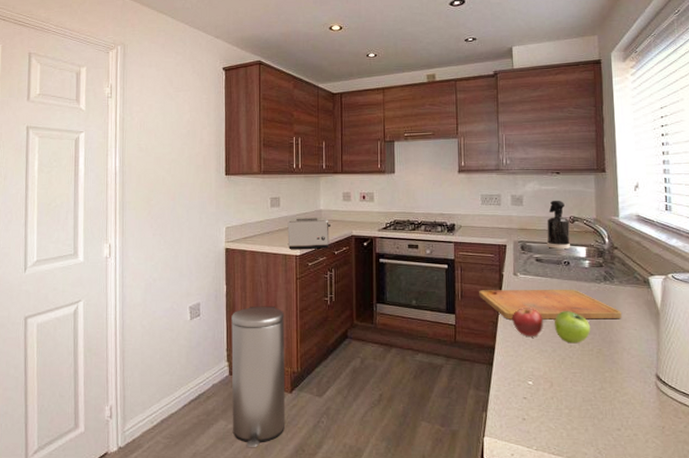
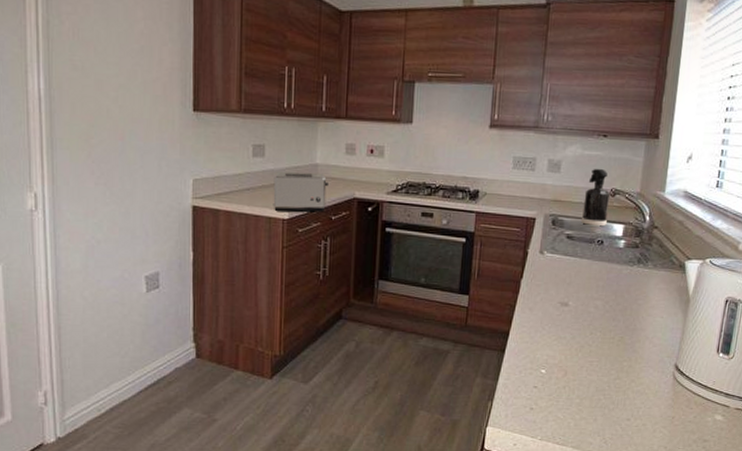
pedal bin: present [231,306,286,448] -> none [199,278,266,439]
cutting board: present [479,289,622,320] -> none [498,269,650,306]
fruit: present [512,308,544,336] -> none [531,290,567,322]
fruit: present [554,310,591,344] -> none [576,294,616,331]

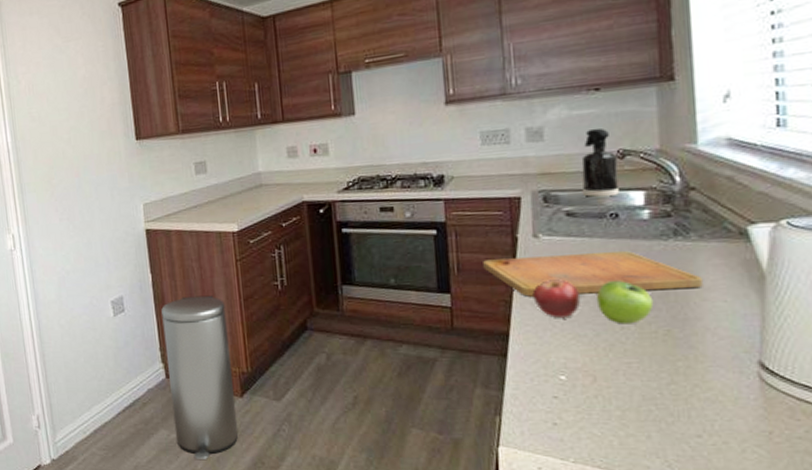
pedal bin: none [199,278,266,439] -> present [161,295,239,461]
toaster: present [273,172,328,213] -> none [218,181,275,226]
cutting board: none [498,269,650,306] -> present [483,250,703,297]
fruit: none [531,290,567,322] -> present [532,279,581,318]
fruit: none [576,294,616,331] -> present [595,280,654,325]

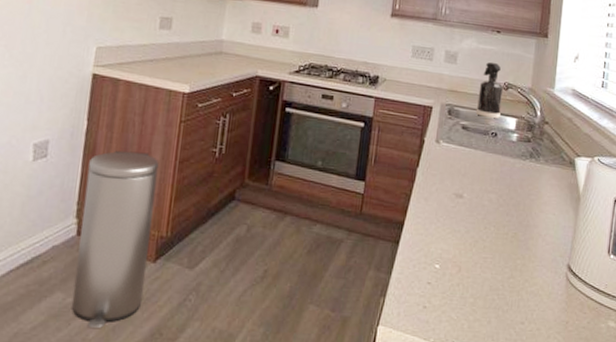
cutting board: present [483,250,703,297] -> none [395,156,543,202]
fruit: present [532,279,581,318] -> none [427,180,461,214]
fruit: present [595,280,654,325] -> none [471,187,509,226]

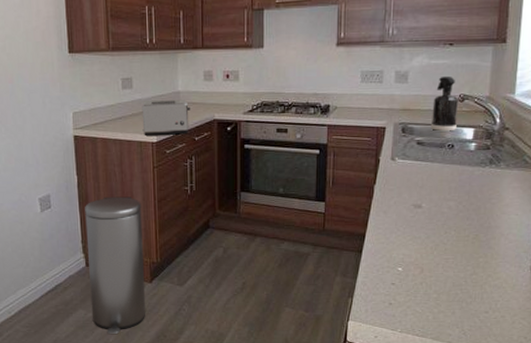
toaster: none [174,45,232,89] -> present [142,100,190,137]

